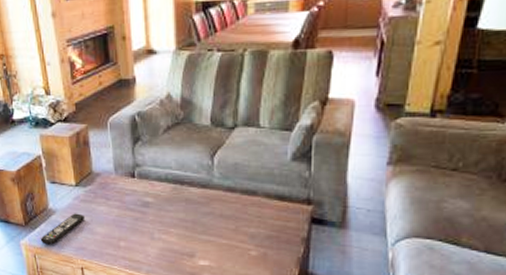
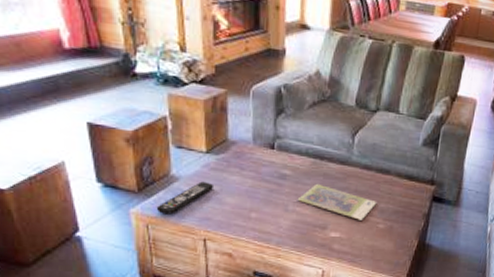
cash: none [162,209,246,247] -> present [297,183,377,220]

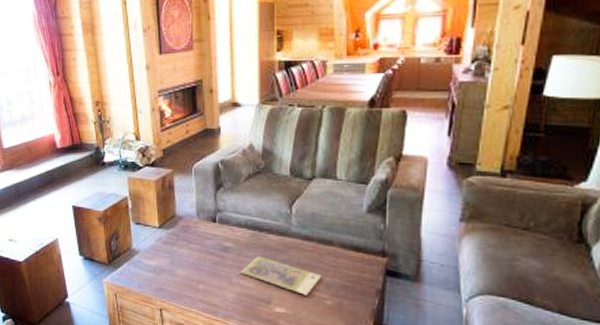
remote control: present [156,181,213,215] -> none [122,254,166,285]

